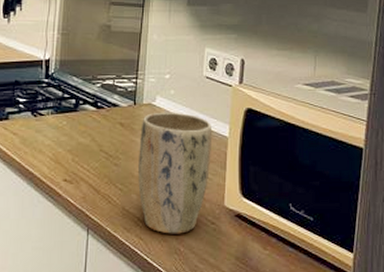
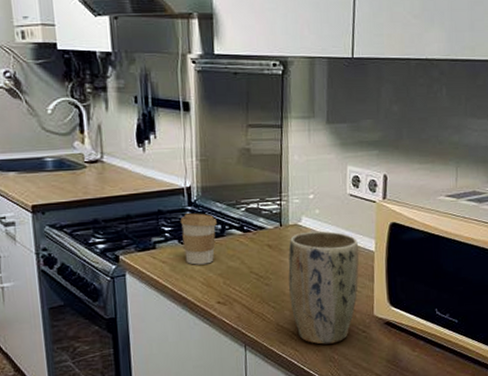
coffee cup: none [35,86,72,139] -> present [180,213,217,265]

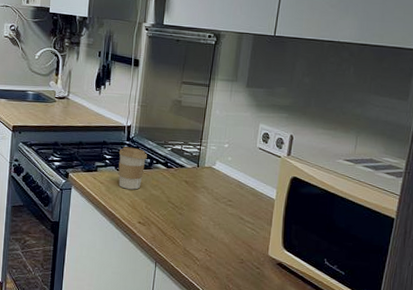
plant pot: present [288,230,359,345] -> none [197,174,262,274]

